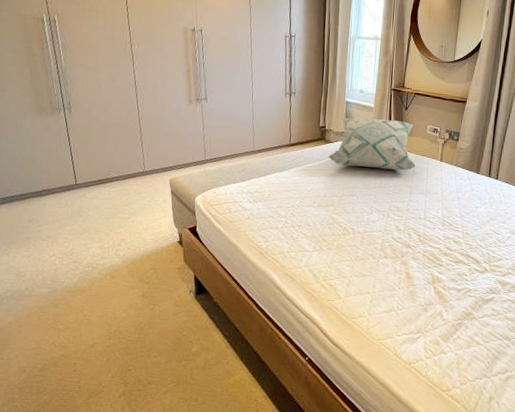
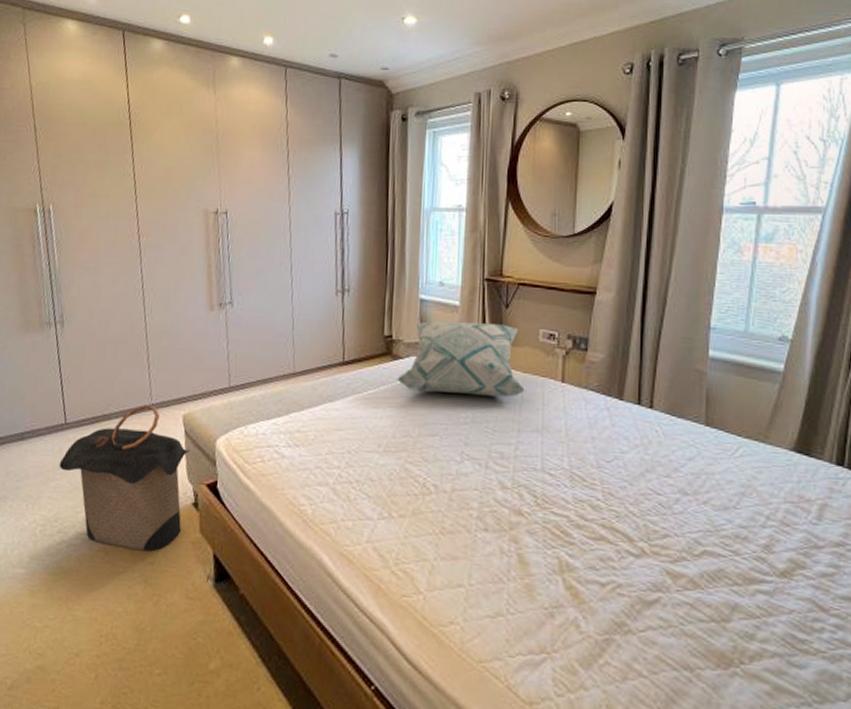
laundry hamper: none [72,171,175,275] -> present [59,403,190,552]

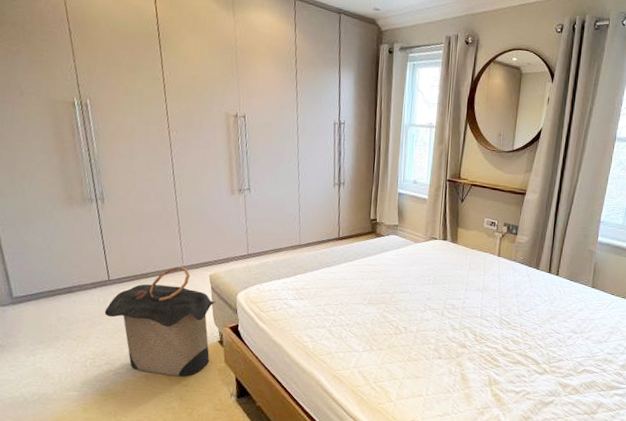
decorative pillow: present [397,321,527,398] -> none [379,209,473,266]

